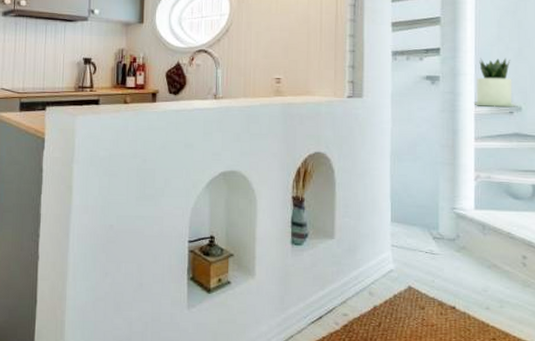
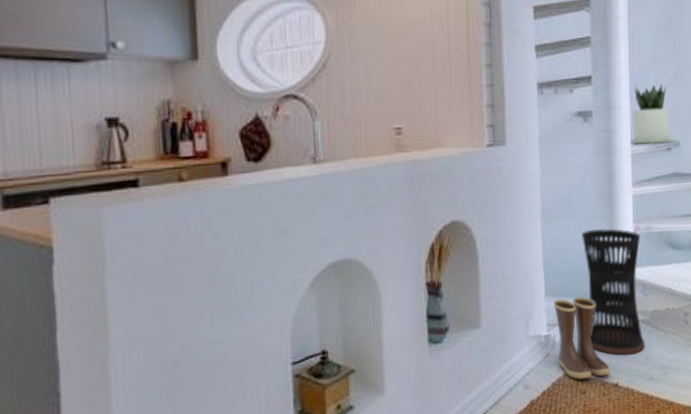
boot: none [398,226,449,298] -> present [553,296,611,381]
umbrella stand: none [426,173,483,284] -> present [581,228,645,356]

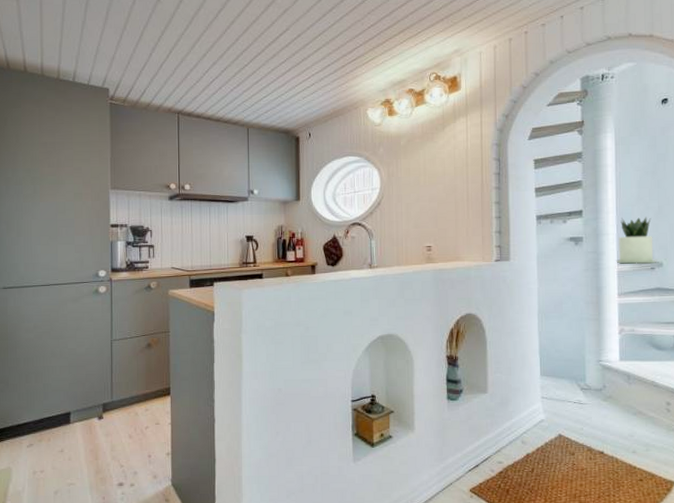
boot: present [553,296,611,381] -> none [547,379,597,444]
umbrella stand: present [581,228,645,356] -> none [572,328,629,430]

